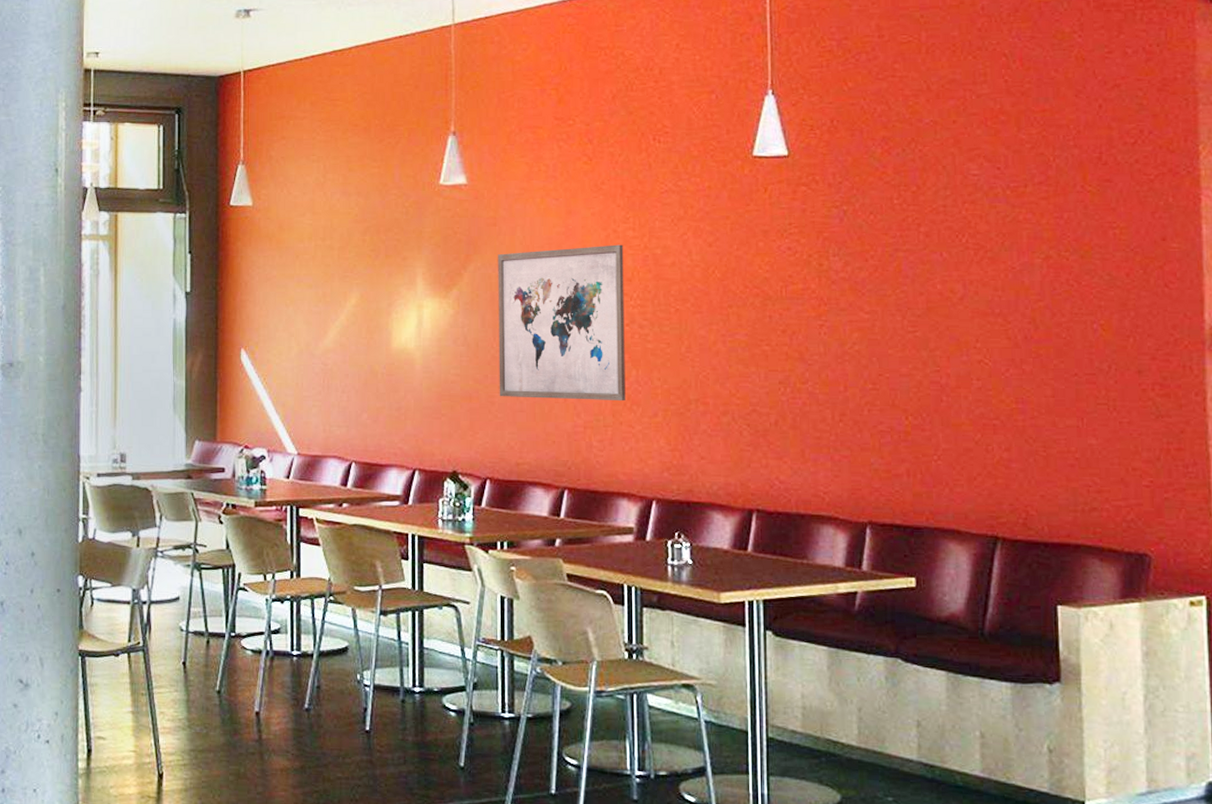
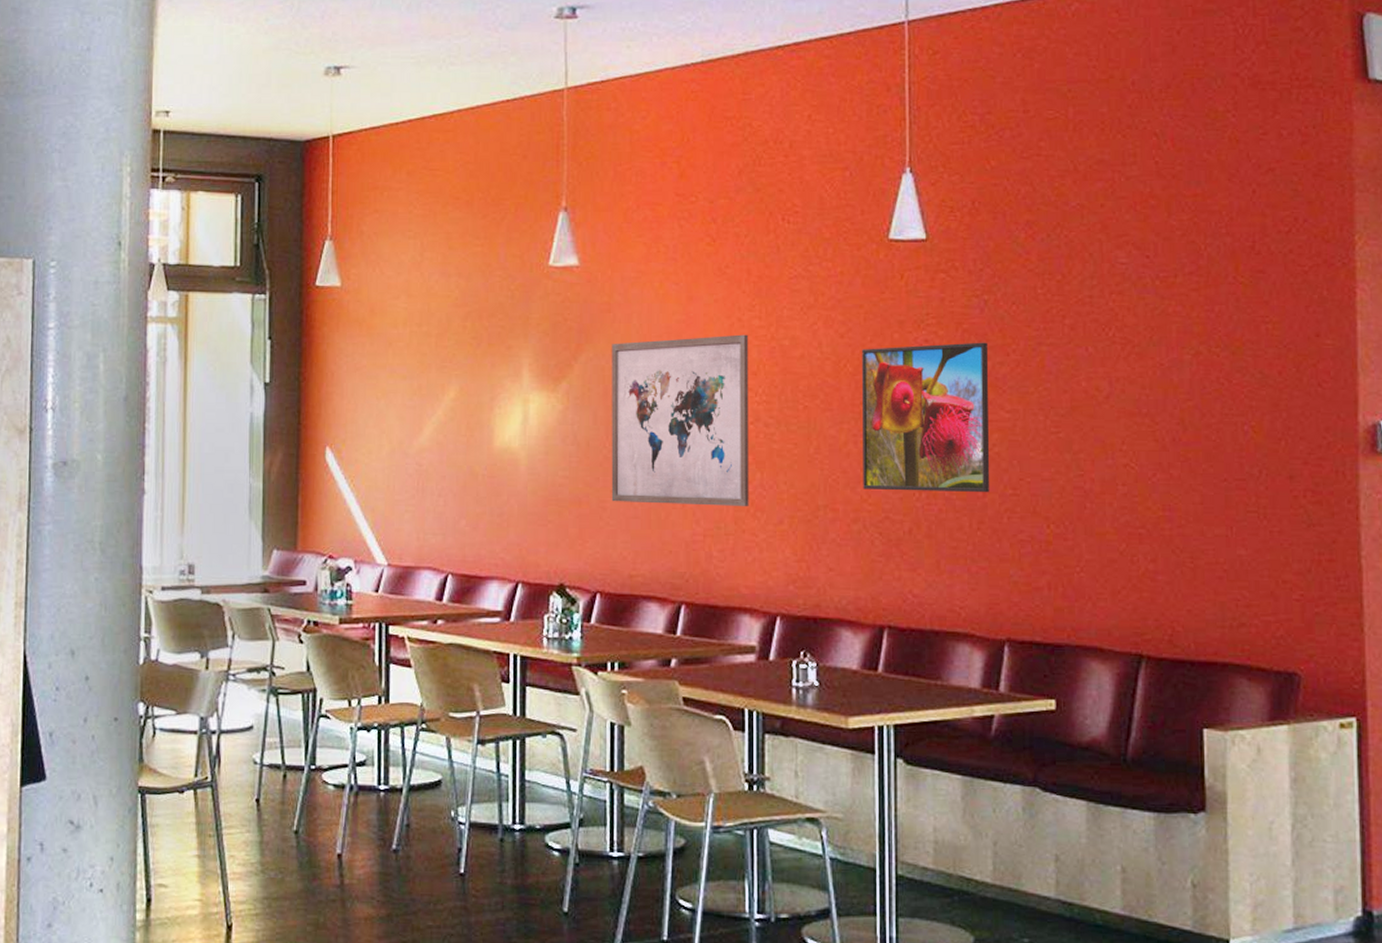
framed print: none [729,249,851,388] -> present [862,342,990,493]

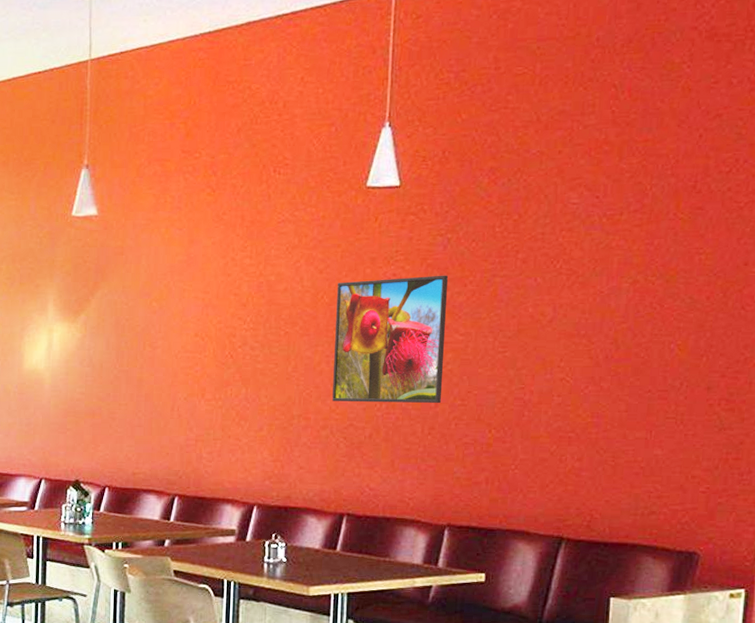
wall art: present [611,334,749,507] -> none [120,272,240,417]

